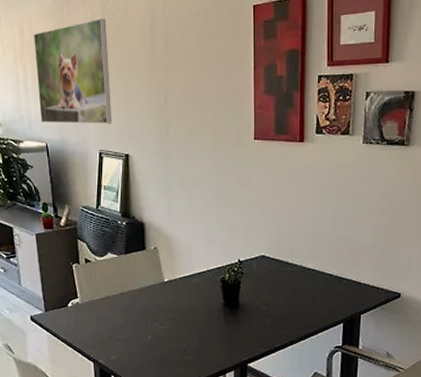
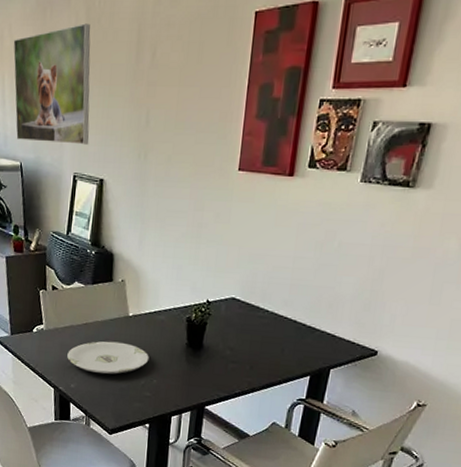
plate: none [105,308,188,341] -> present [67,341,149,374]

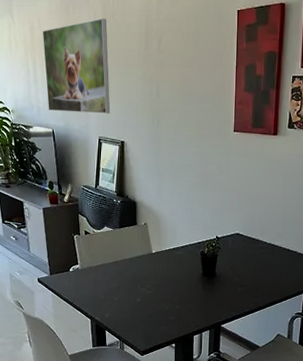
plate: present [67,341,149,374] -> none [101,275,172,303]

